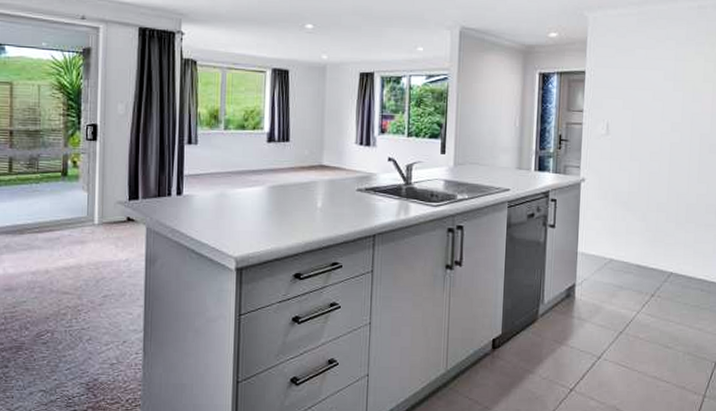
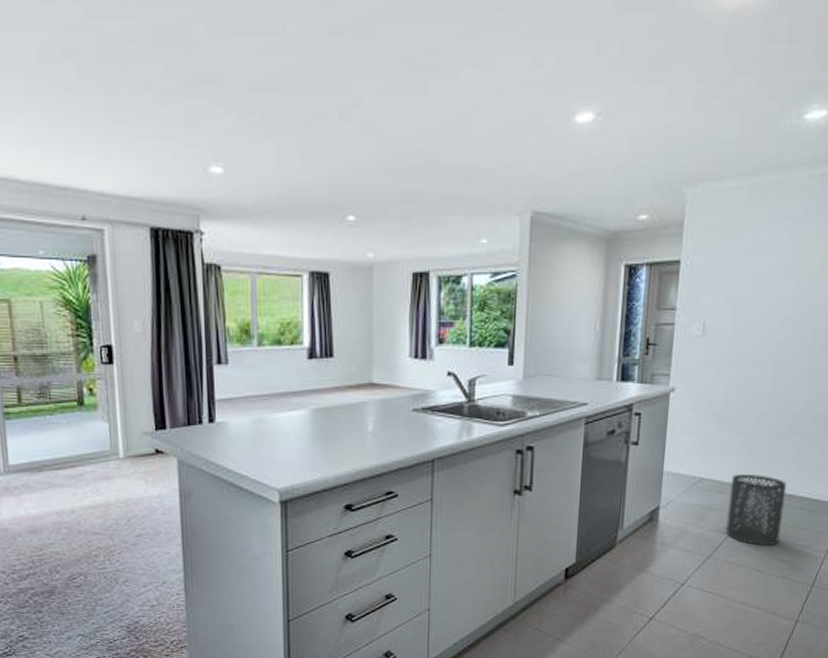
trash can: none [635,257,686,324] -> present [725,474,786,546]

